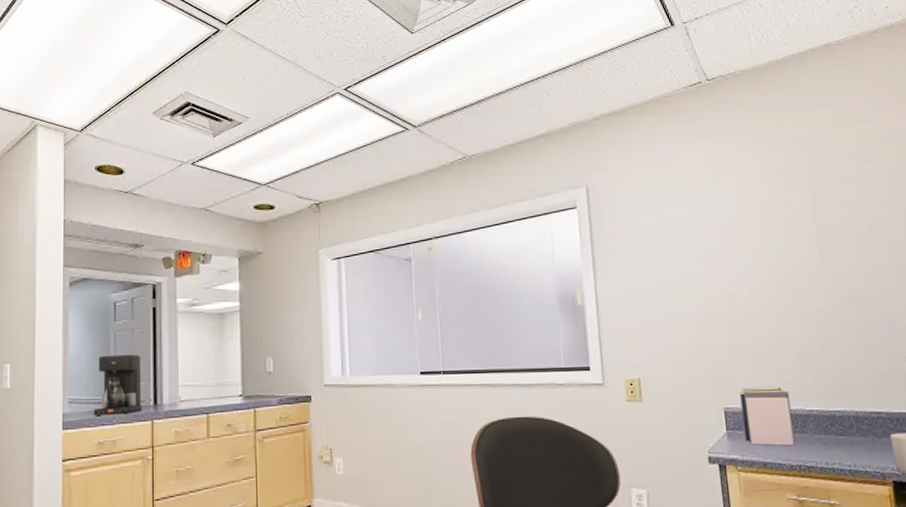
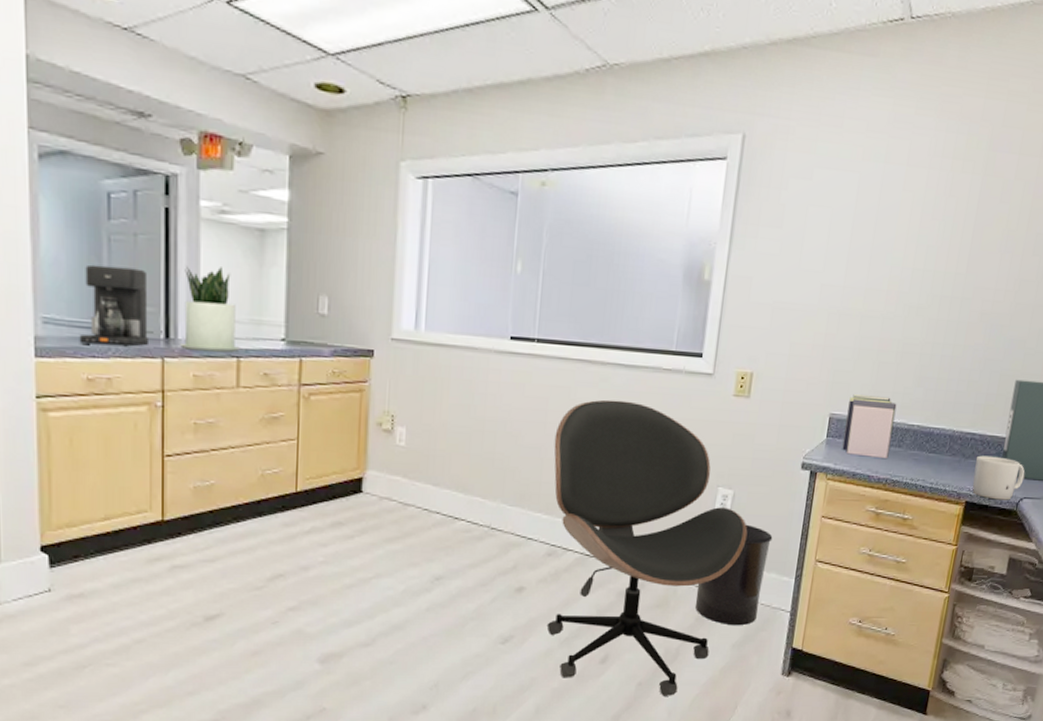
planter: none [165,345,209,413] -> present [180,266,240,354]

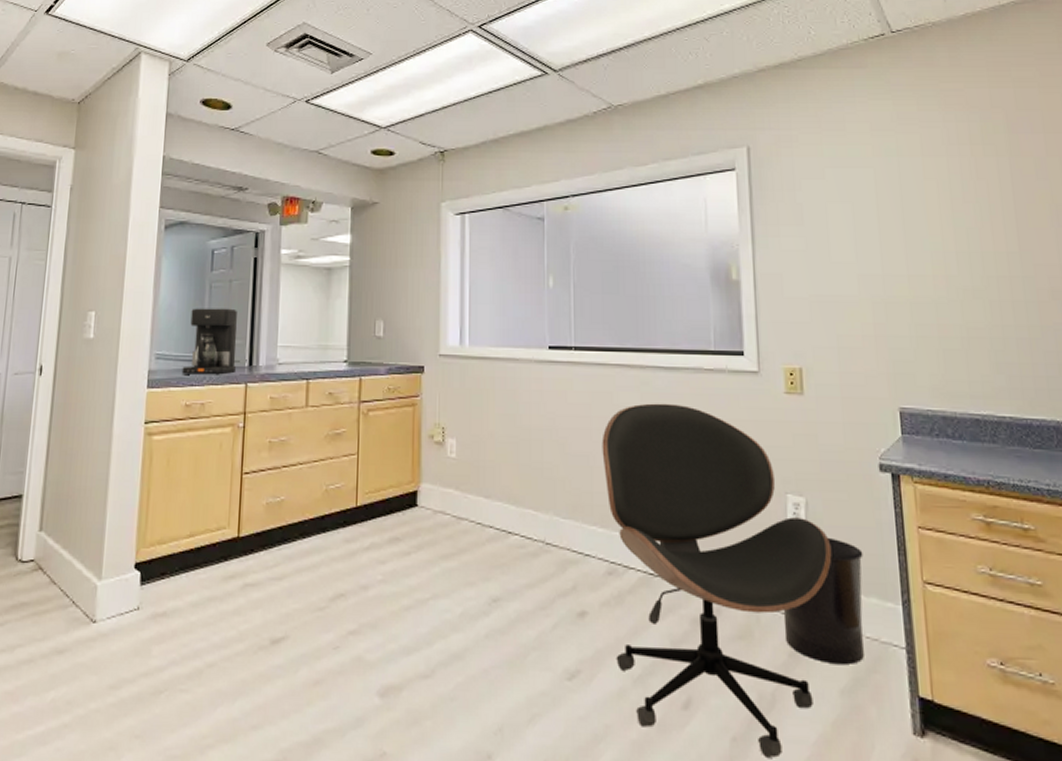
planter: present [180,266,240,354] -> none [261,302,309,377]
books: present [842,394,897,460] -> none [918,386,983,458]

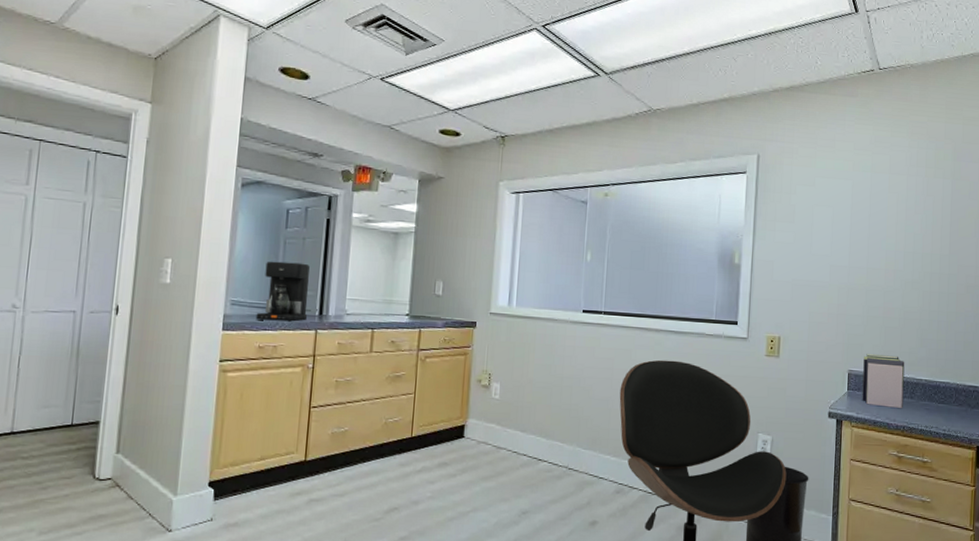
books: none [918,386,983,458] -> present [862,354,905,409]

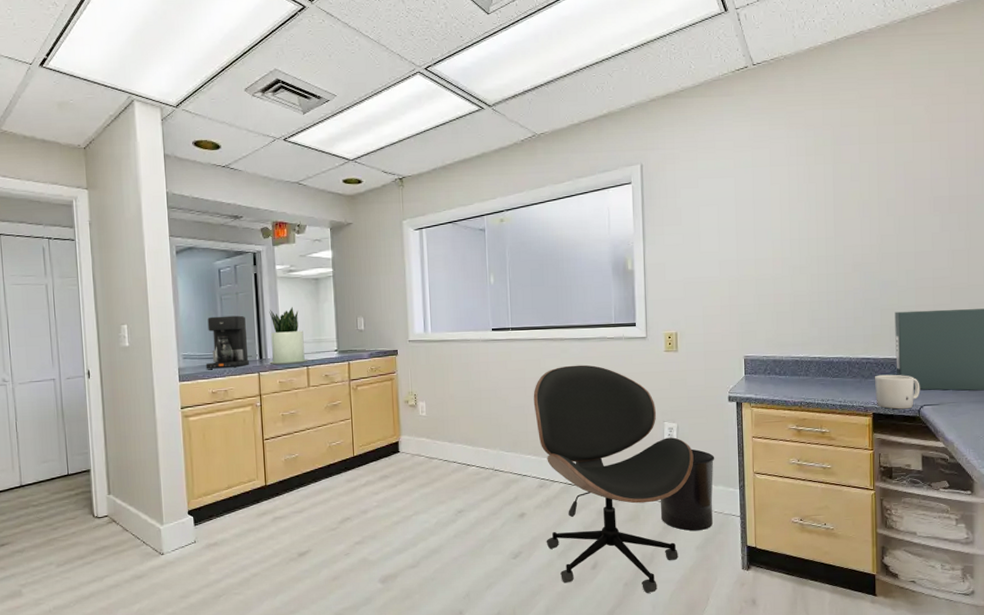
planter: none [330,260,375,326] -> present [269,307,308,366]
books: present [862,354,905,409] -> none [758,338,799,387]

